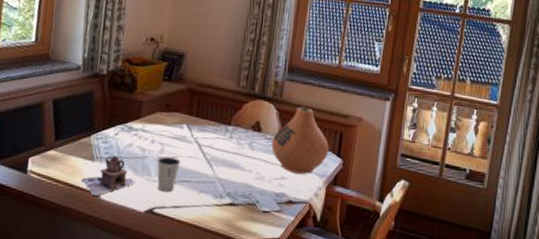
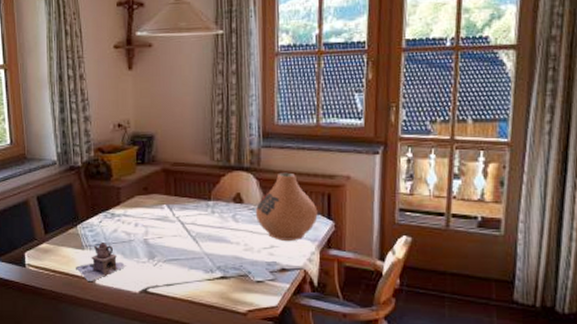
dixie cup: present [157,157,181,193] -> none [144,238,167,272]

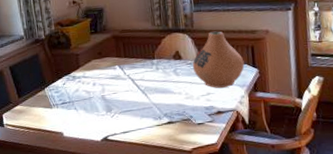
teapot: present [76,241,126,282] -> none [46,100,88,135]

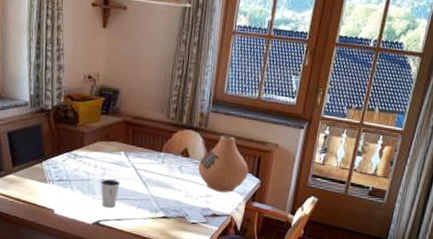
dixie cup: none [102,94,121,123] -> present [100,179,121,208]

